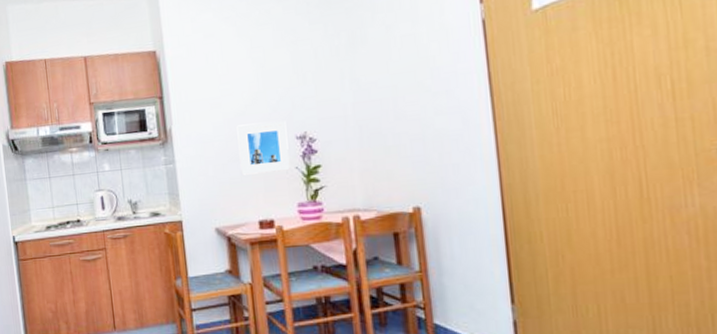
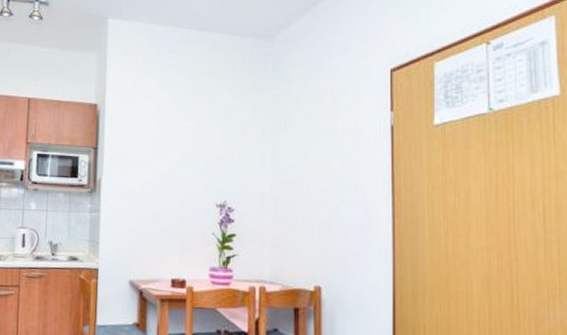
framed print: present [237,121,291,175] -> none [161,185,209,235]

